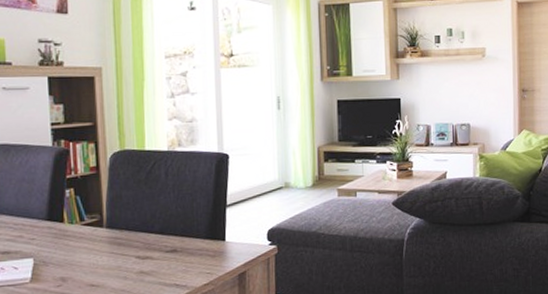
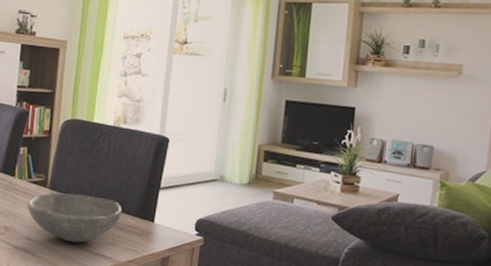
bowl: none [83,226,190,279] -> present [27,192,122,244]

